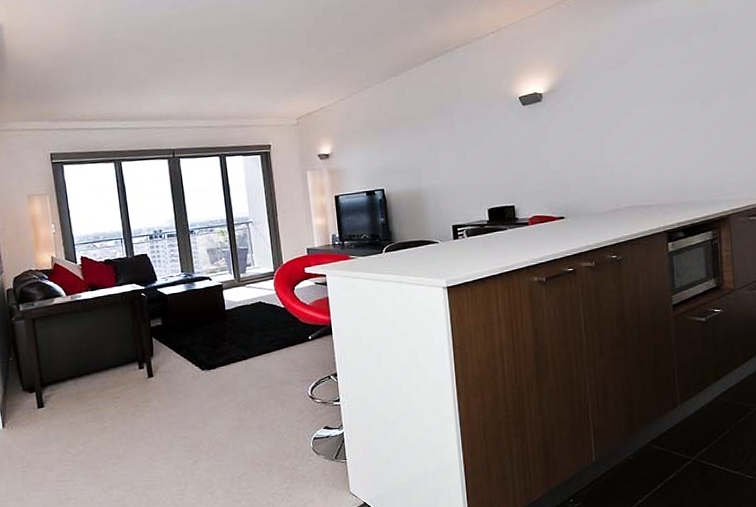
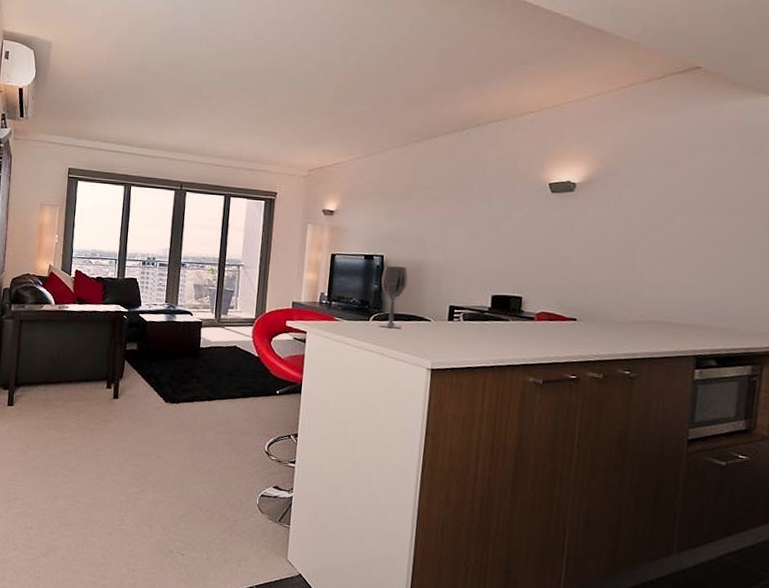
wine glass: none [386,196,414,257] -> present [379,266,409,329]

